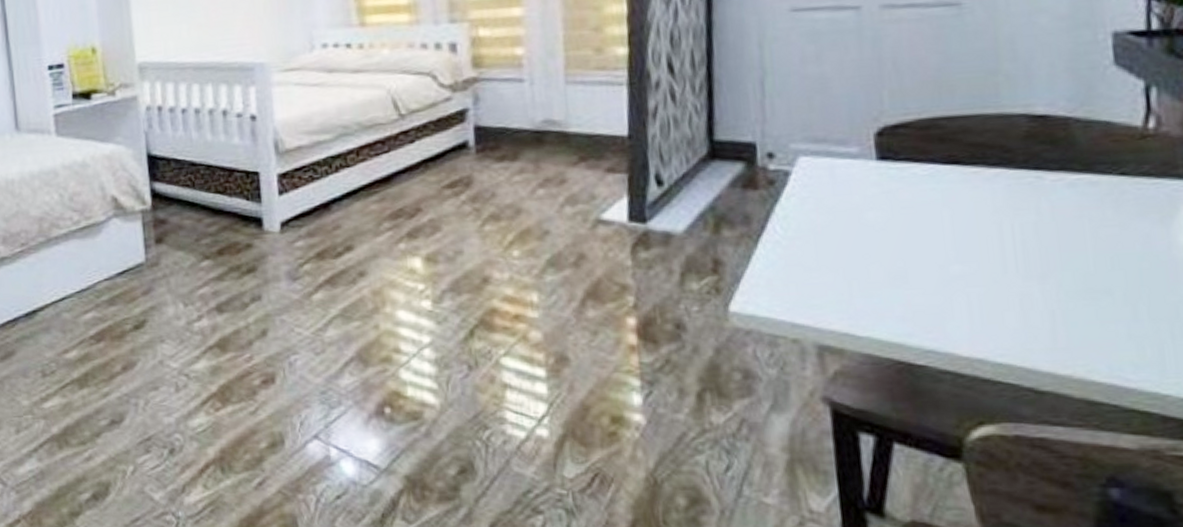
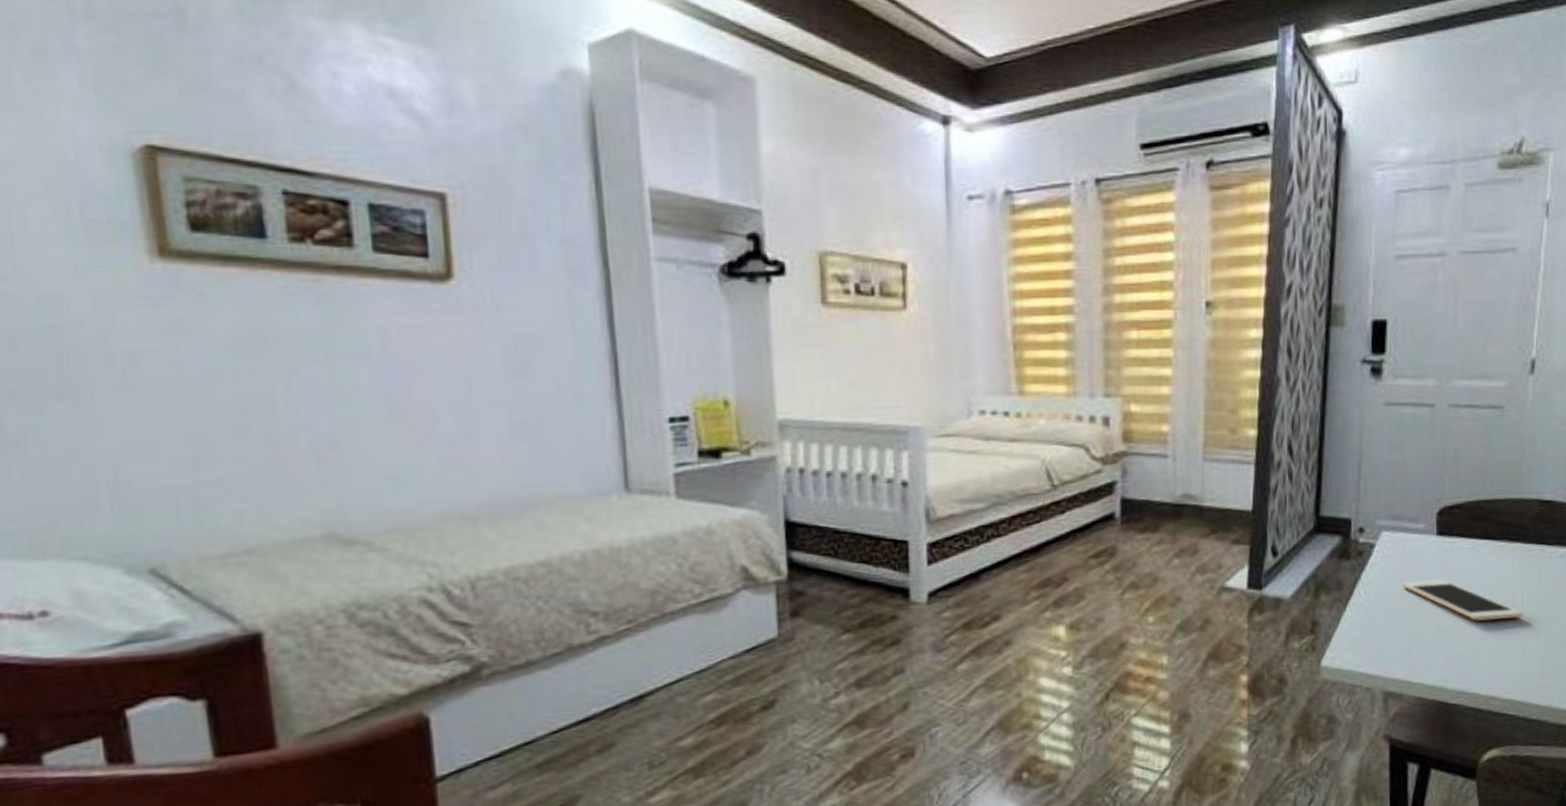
cell phone: none [831,213,1016,265] -> present [1402,579,1522,622]

